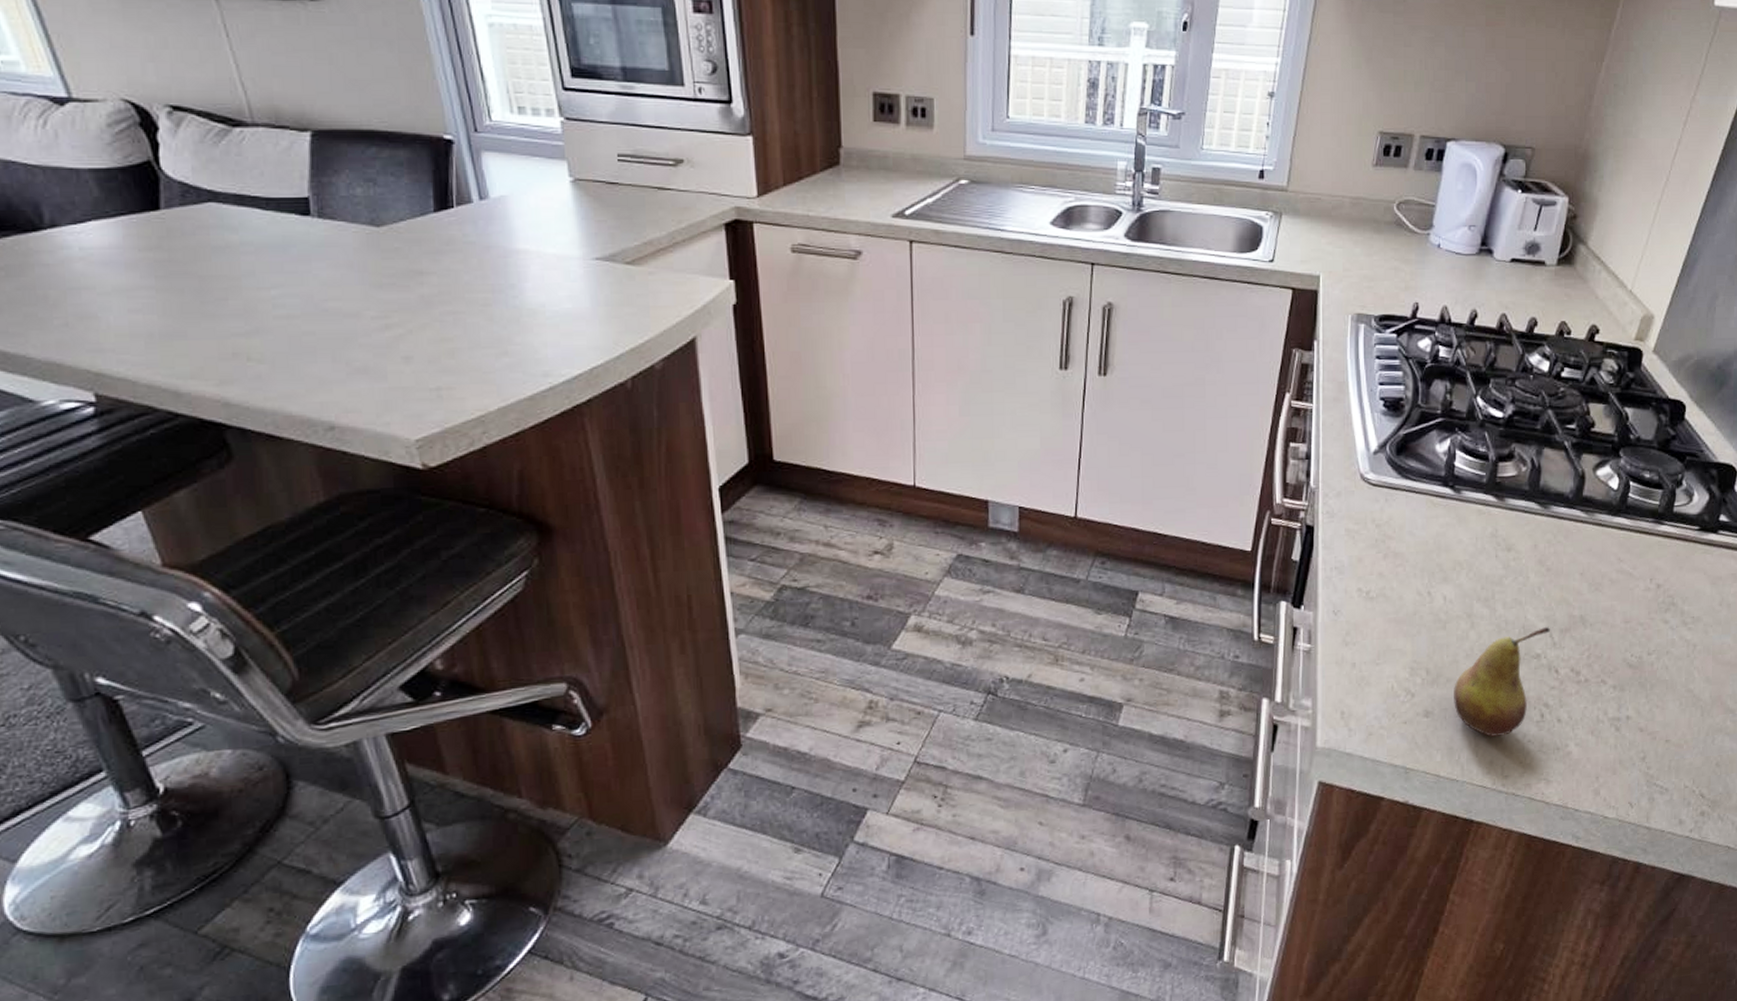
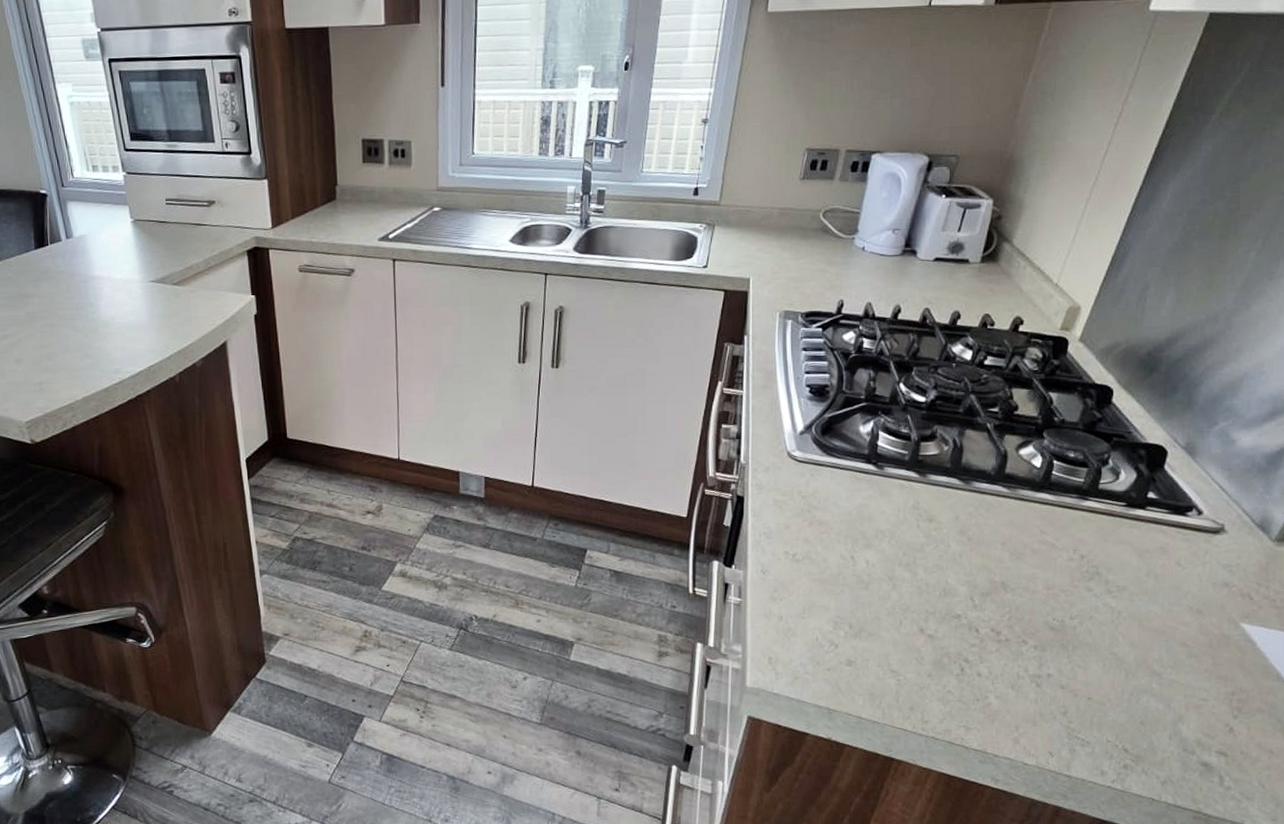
fruit: present [1454,626,1550,737] -> none [876,590,971,686]

